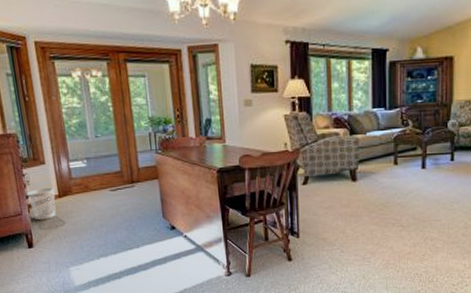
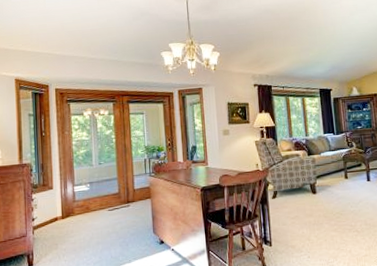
wastebasket: present [27,187,56,221] -> none [34,210,59,242]

